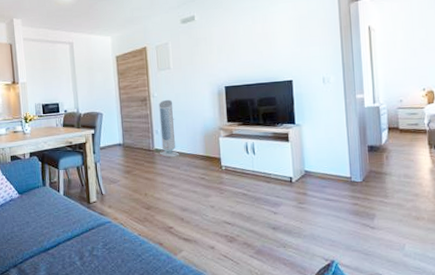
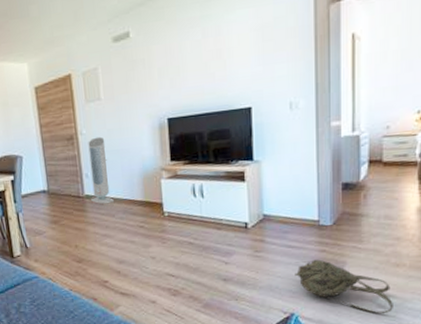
backpack: none [333,211,417,262] -> present [295,259,393,314]

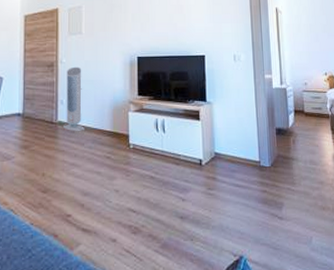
backpack: present [295,259,393,314] -> none [242,199,324,257]

